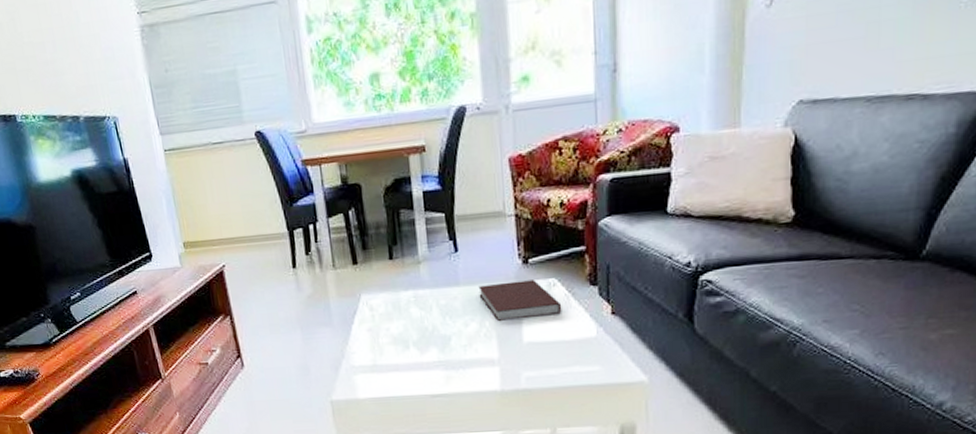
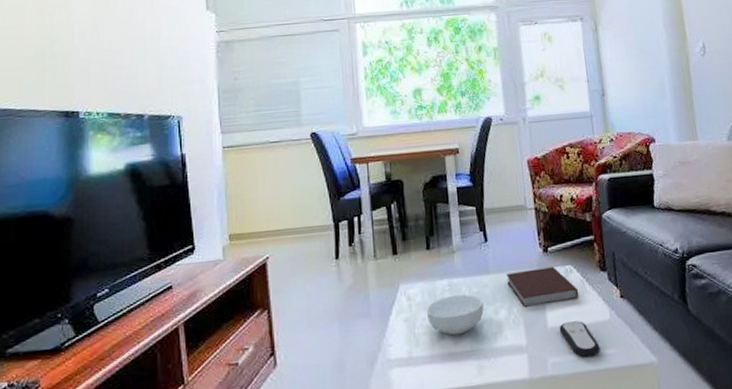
cereal bowl: none [390,306,452,347] -> present [426,294,484,336]
remote control: none [536,336,582,374] -> present [559,321,601,358]

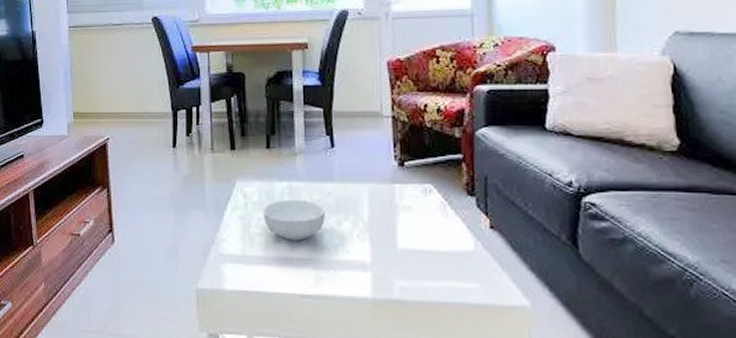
notebook: present [506,267,579,307] -> none [353,183,438,223]
remote control: present [559,321,601,358] -> none [411,246,459,288]

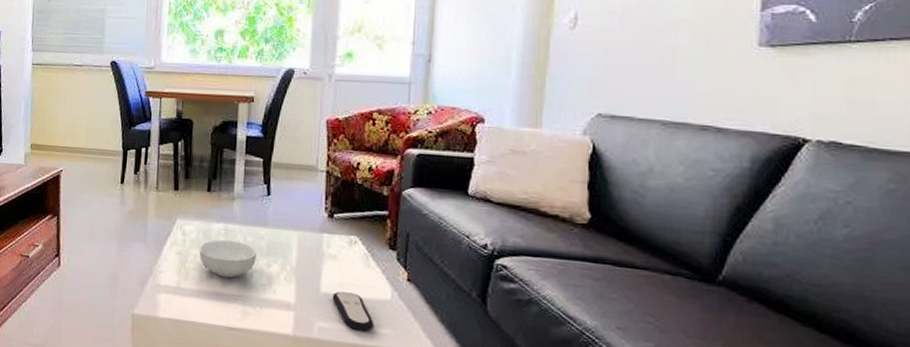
remote control: none [411,246,459,288] -> present [332,291,374,332]

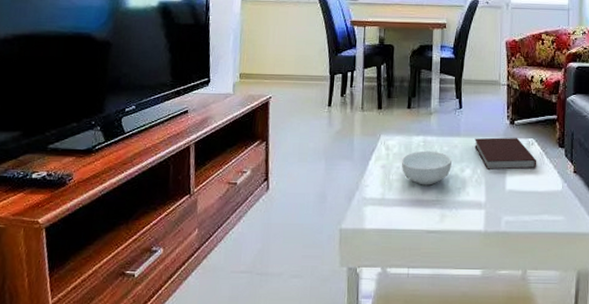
notebook: none [284,230,361,272] -> present [474,137,537,170]
remote control: present [332,291,374,332] -> none [515,188,550,221]

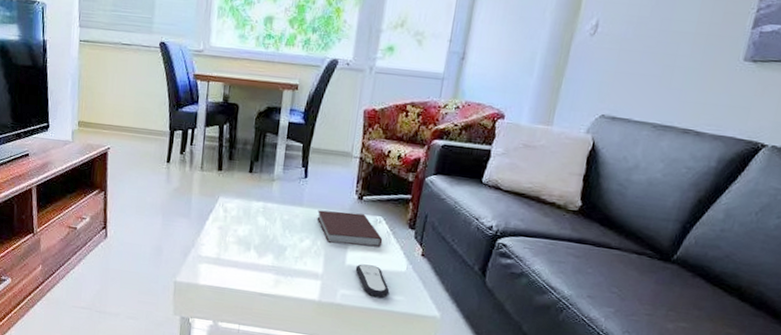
cereal bowl: present [401,150,452,186] -> none [238,216,291,251]
remote control: none [515,188,550,221] -> present [355,264,390,298]

